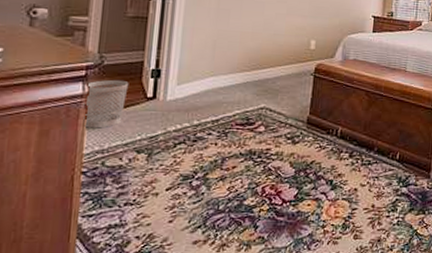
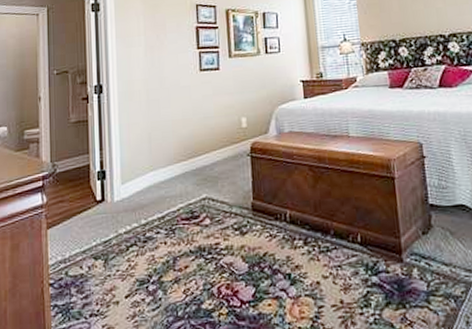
wastebasket: present [83,79,129,129] -> none [44,186,80,238]

